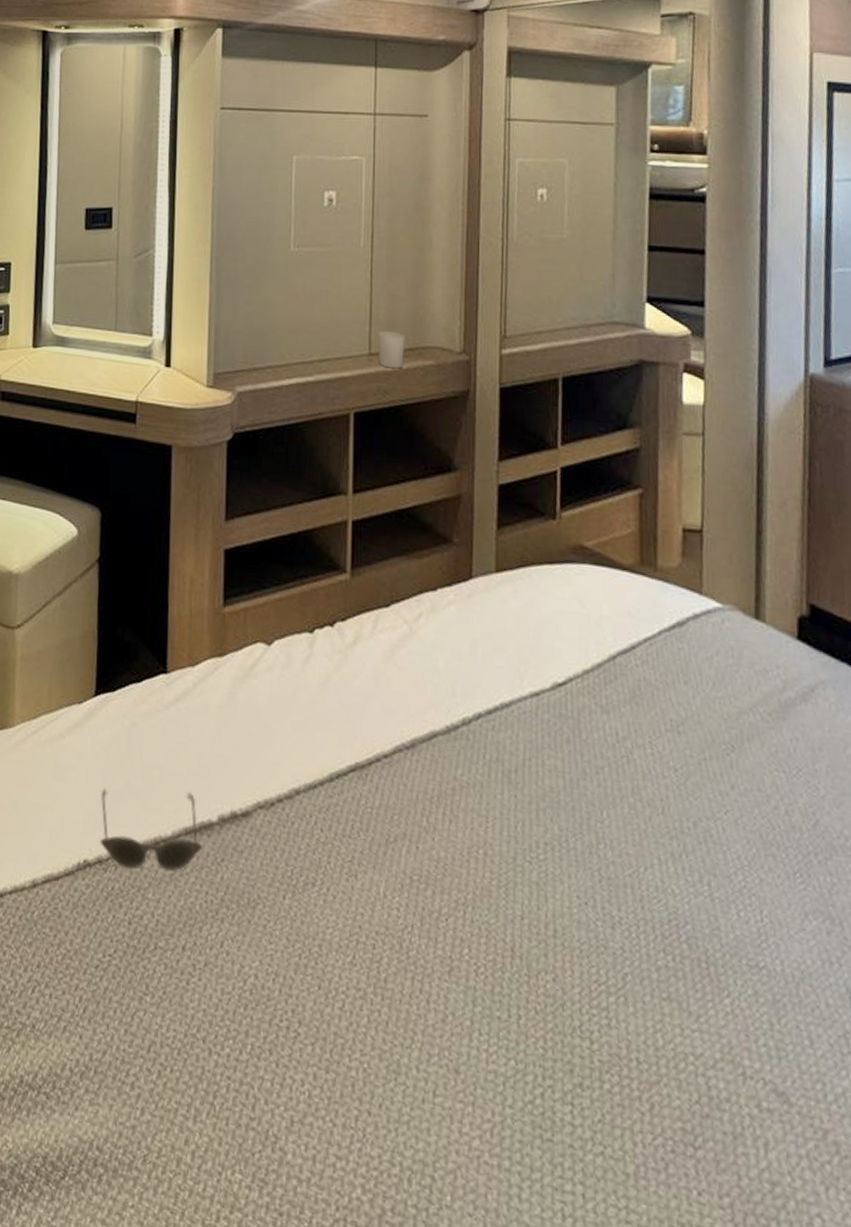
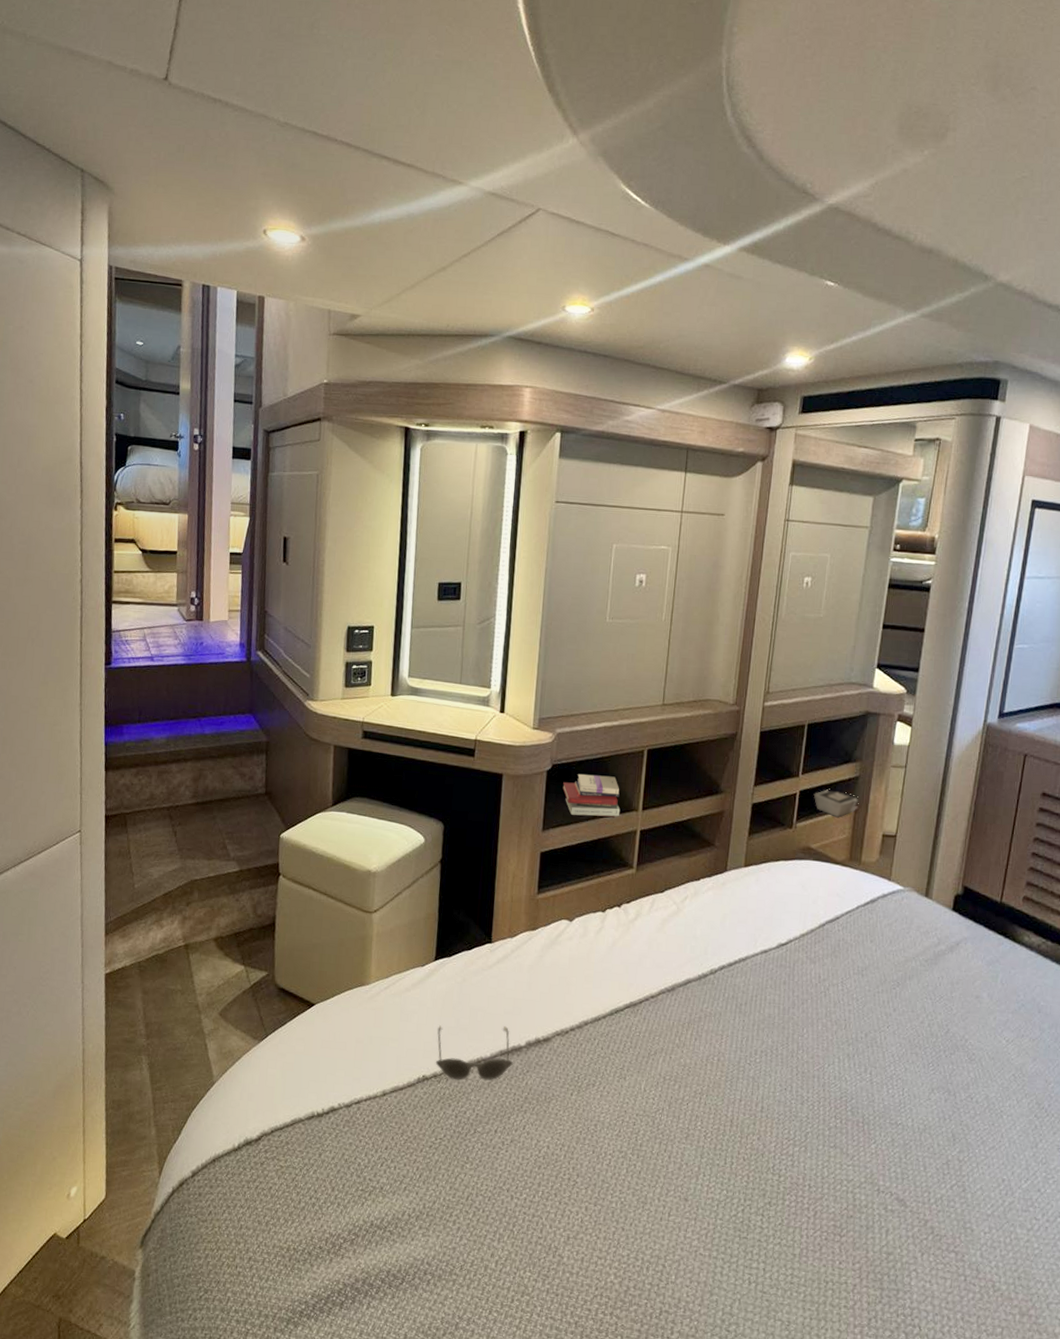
books: none [248,445,325,503] -> present [563,774,621,817]
candle holder: present [377,330,405,369] -> none [669,686,692,716]
decorative box: none [580,464,644,505] -> present [813,788,859,818]

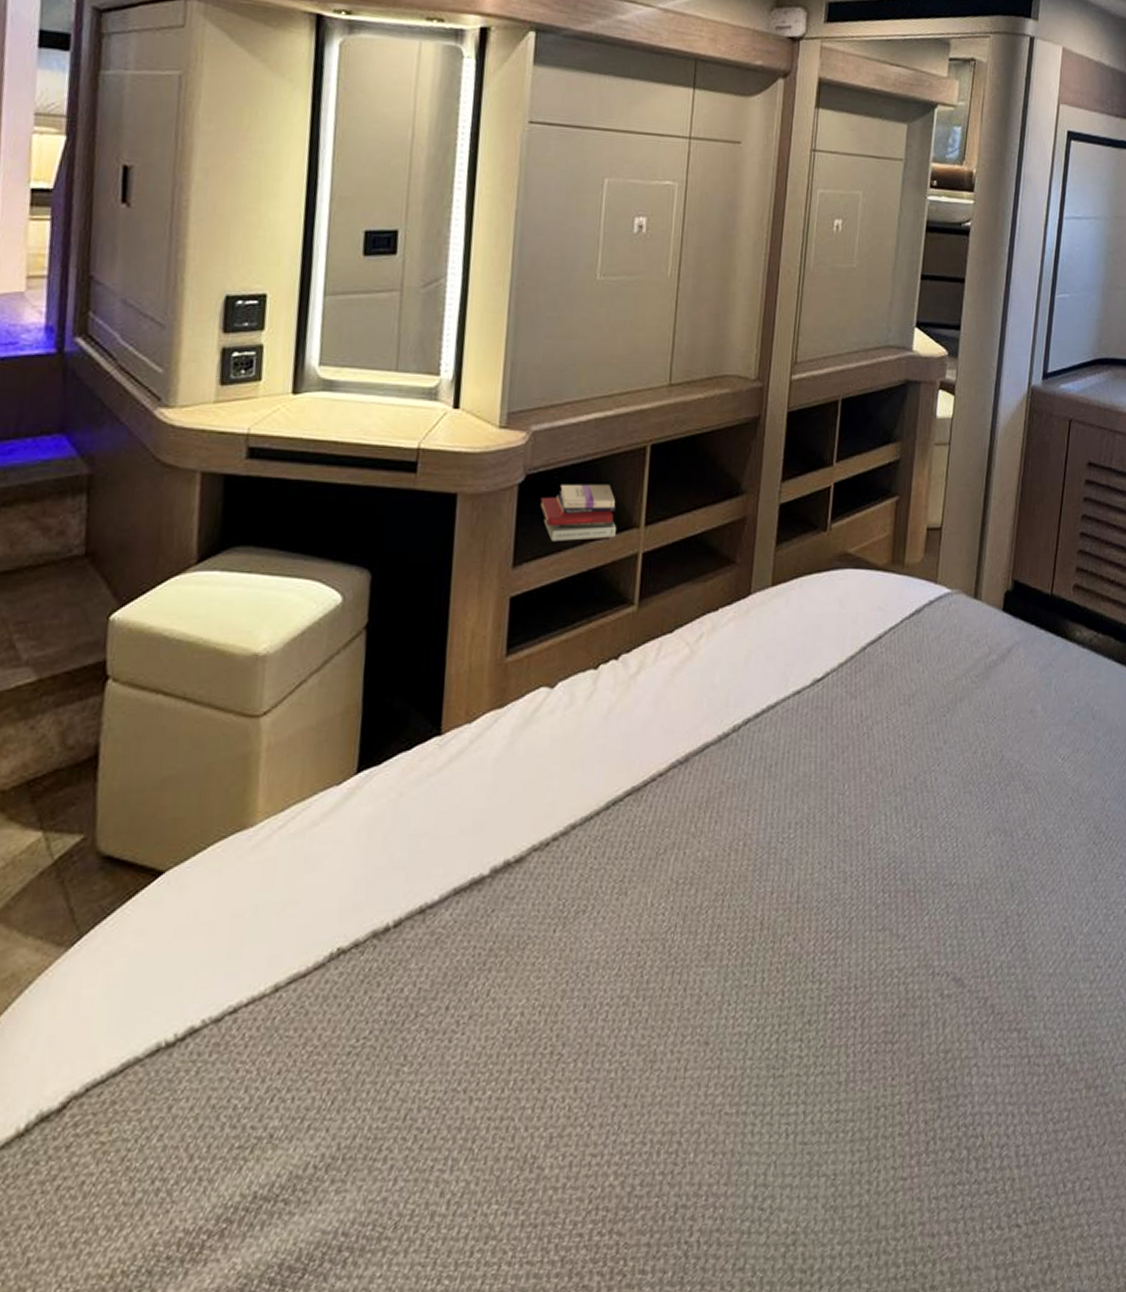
sunglasses: present [435,1025,513,1080] -> none [357,851,472,944]
decorative box: present [813,788,859,818] -> none [850,477,901,512]

